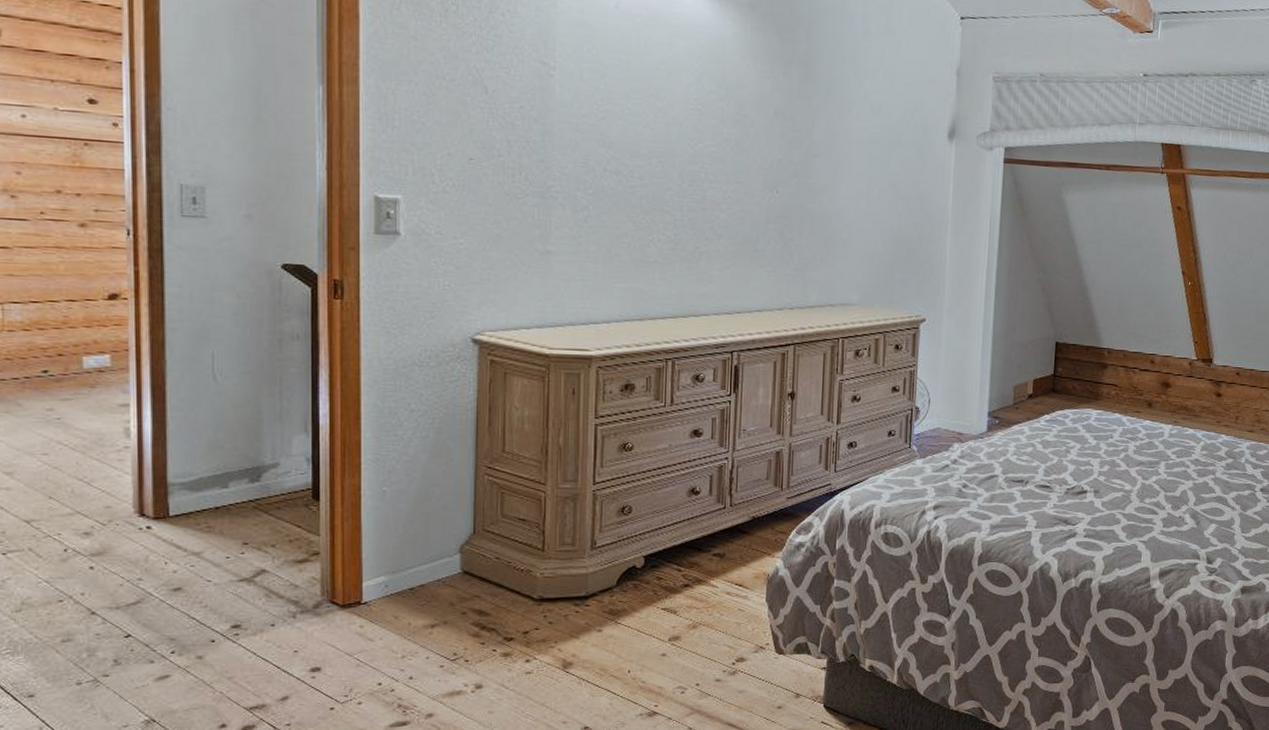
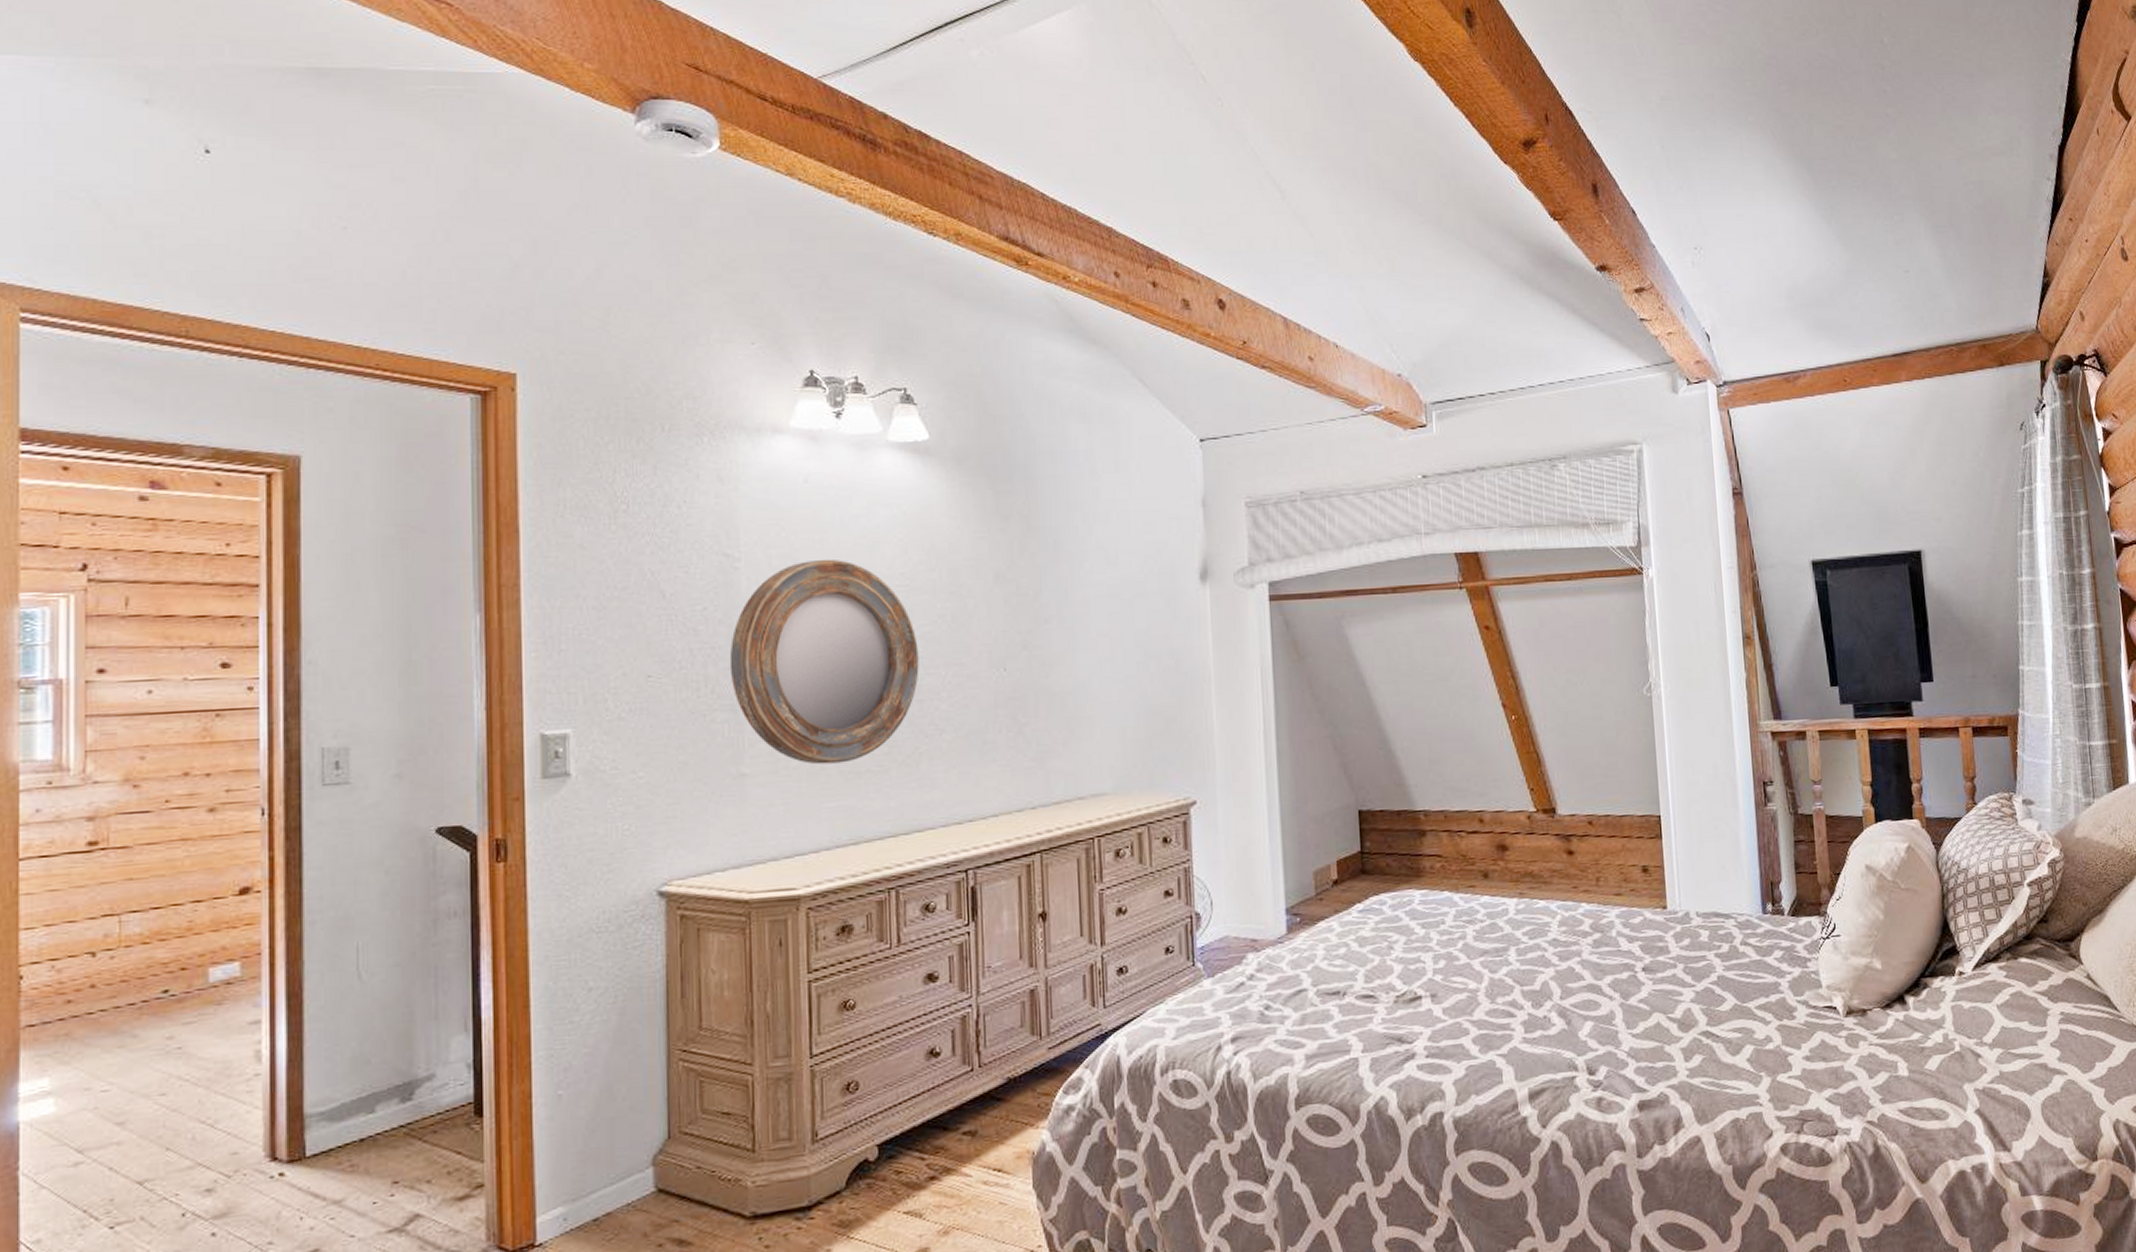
home mirror: none [541,77,705,253] -> present [729,559,919,765]

